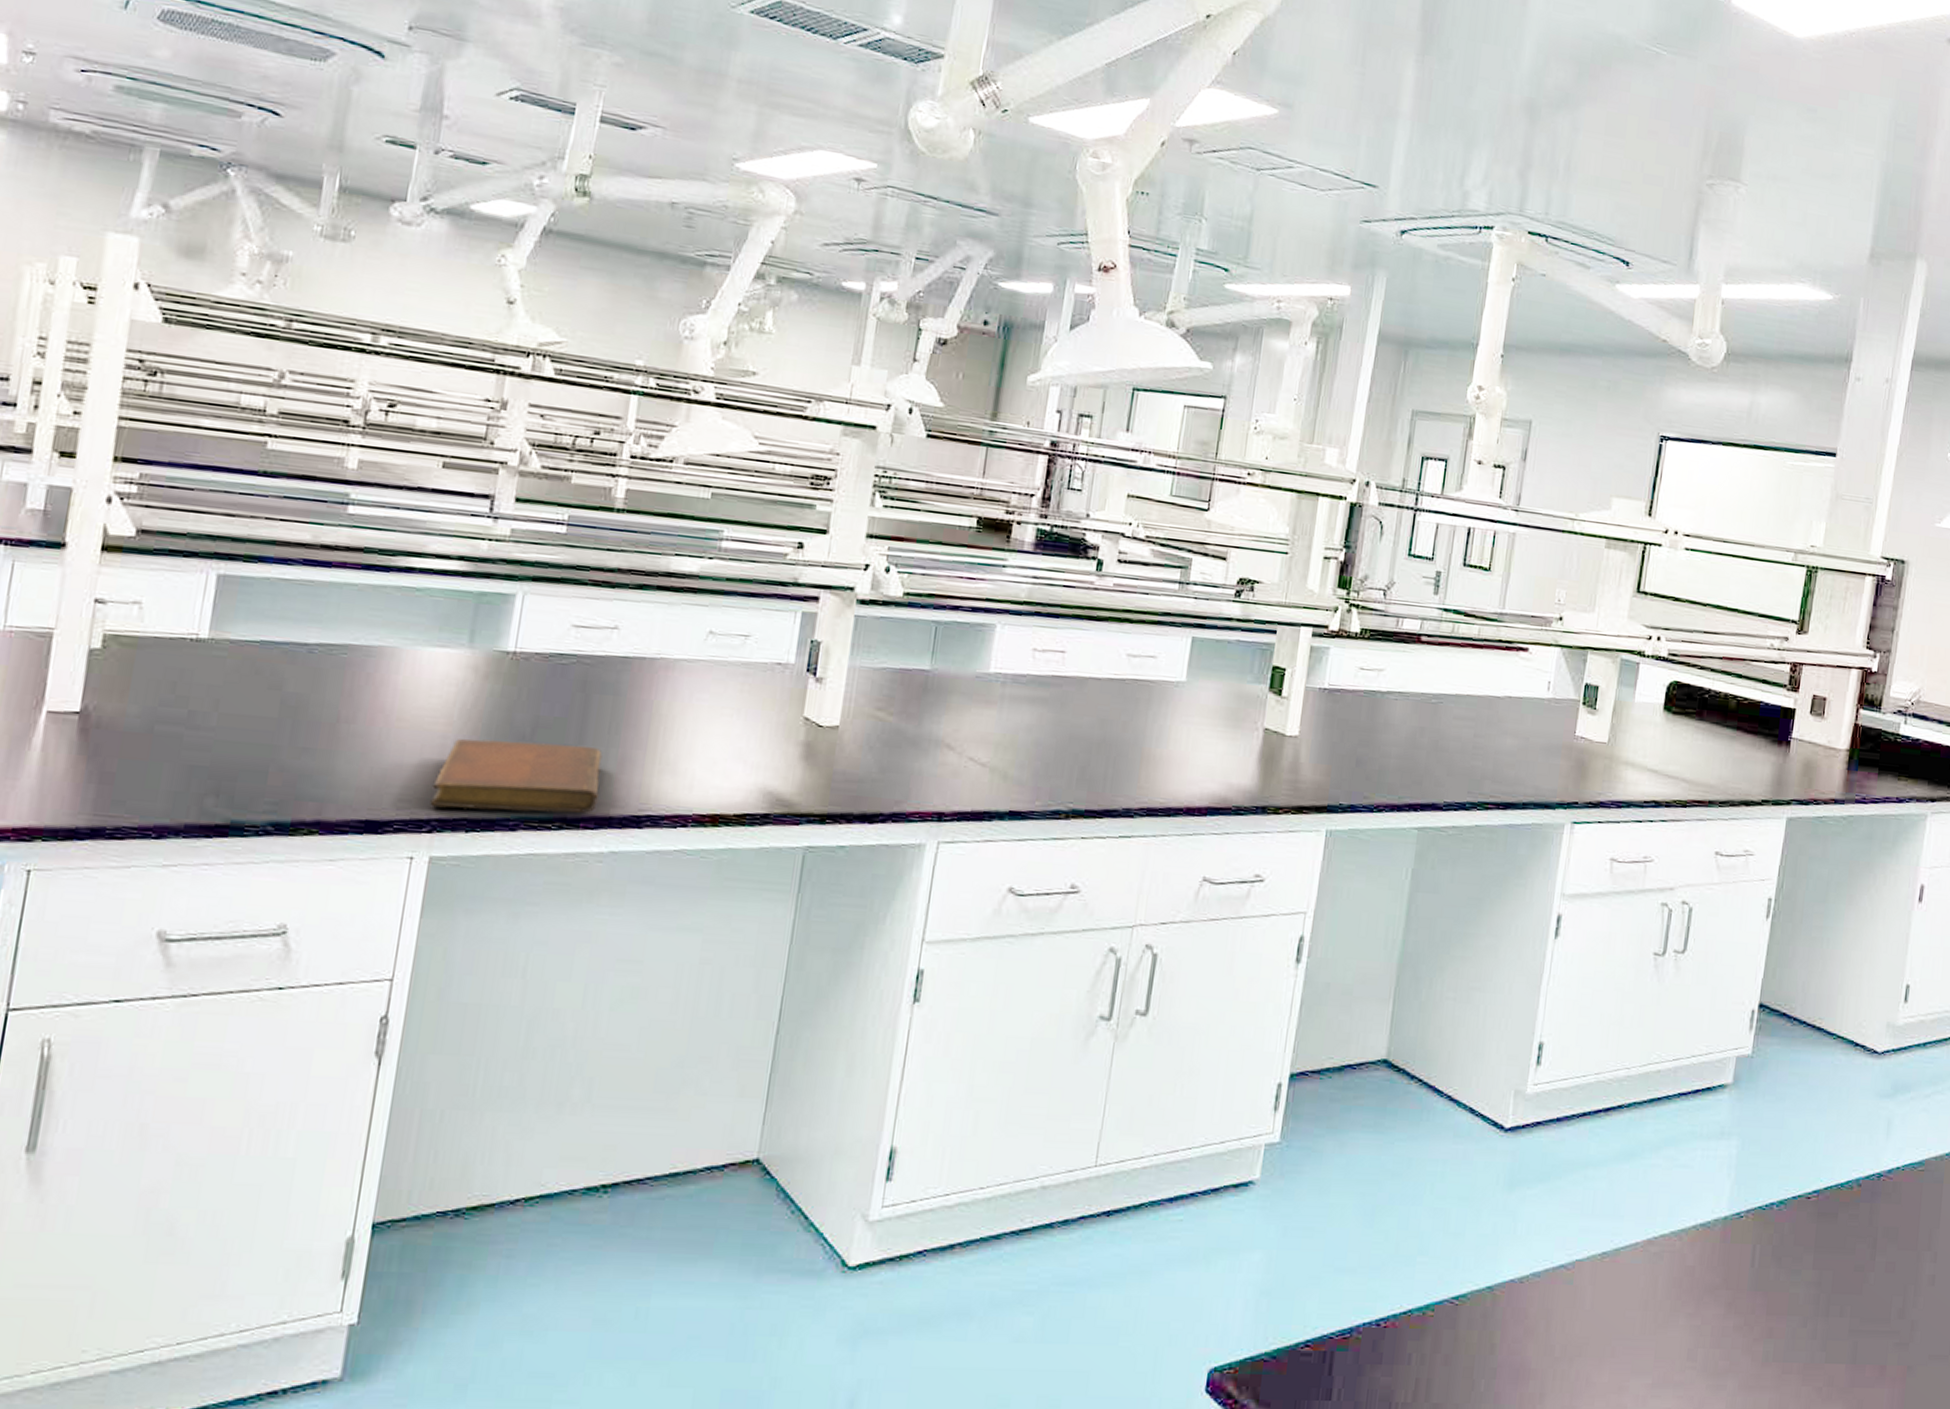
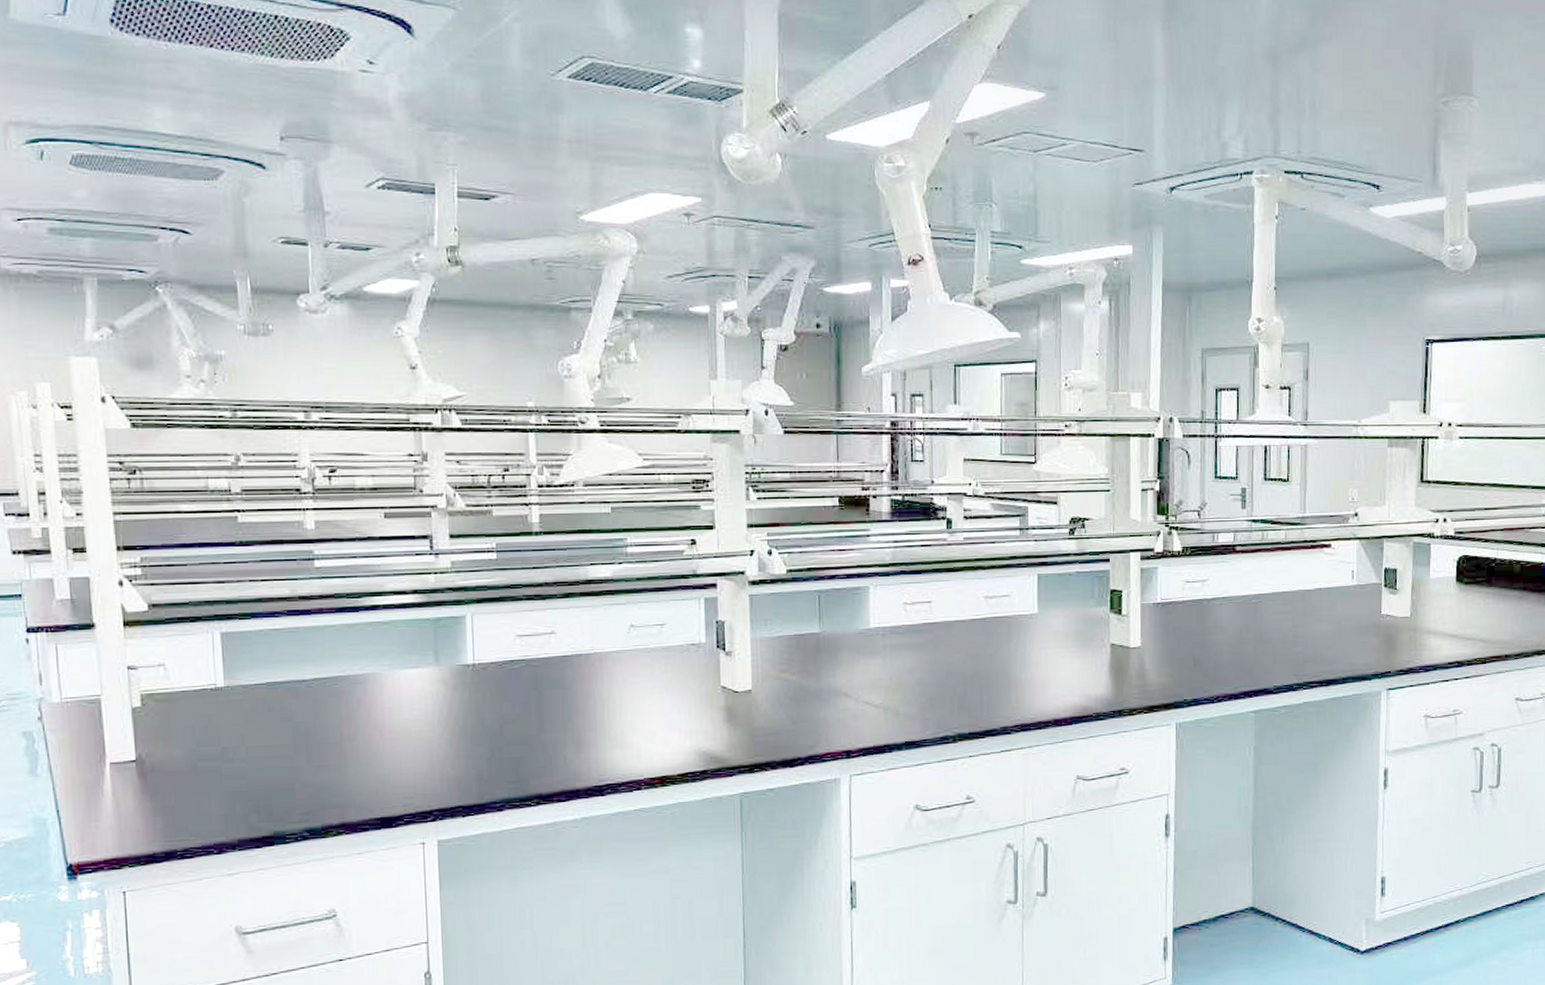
notebook: present [430,738,603,813] -> none [429,733,565,800]

